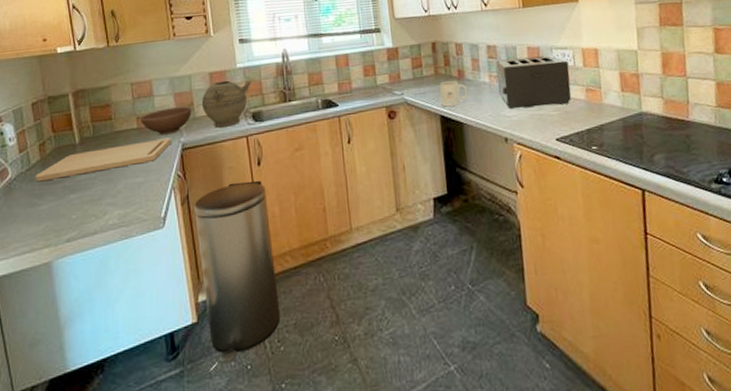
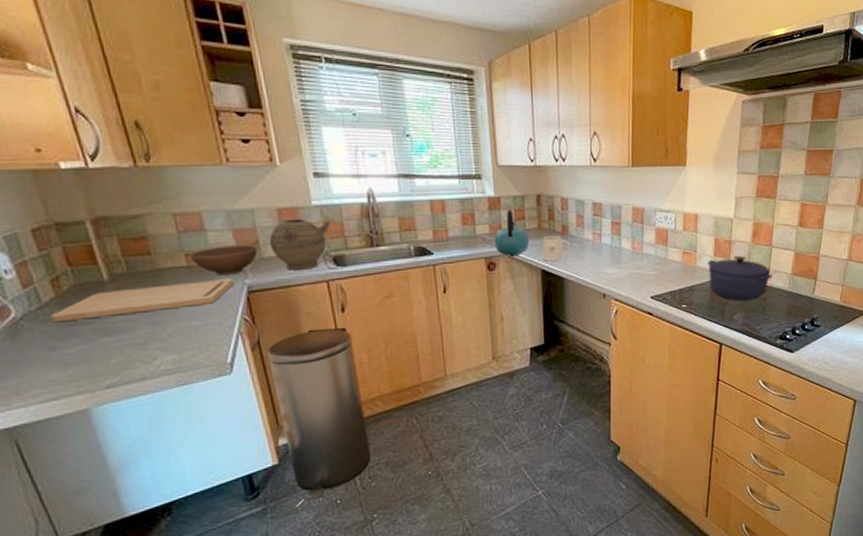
kettle: none [393,59,428,103] -> present [494,210,530,255]
toaster: present [496,56,572,110] -> none [600,217,670,268]
cooking pot: none [615,89,693,141] -> present [707,255,772,302]

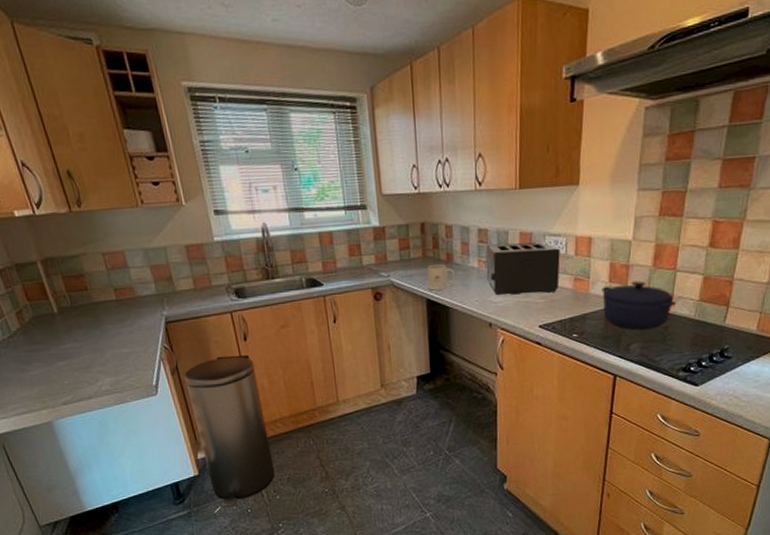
cutting board: present [50,278,234,323] -> none [18,310,154,349]
bowl: present [190,245,258,276] -> none [118,279,172,308]
ceramic jug: present [269,218,331,271] -> none [180,254,231,303]
kettle: present [494,210,530,255] -> none [379,239,415,285]
toaster: none [600,217,670,268] -> present [486,242,560,296]

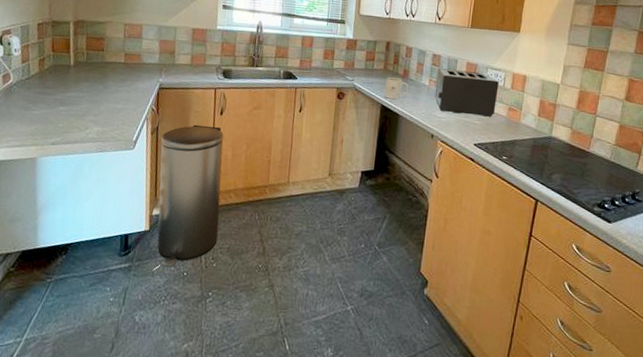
cooking pot: present [602,280,676,331] -> none [531,118,594,164]

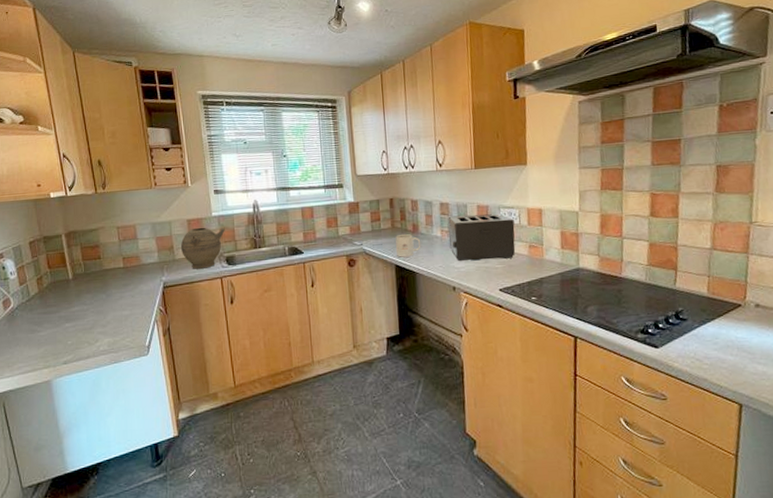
pedal bin: present [157,124,224,267] -> none [175,316,250,470]
ceramic jug: none [181,37,227,78] -> present [180,227,225,269]

